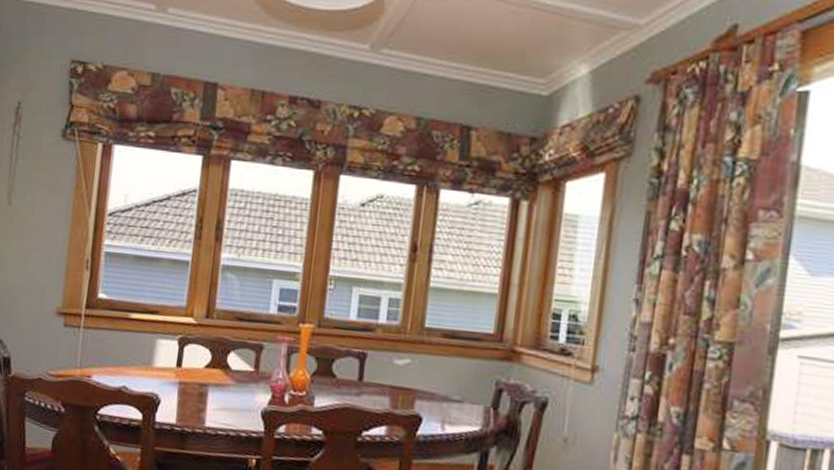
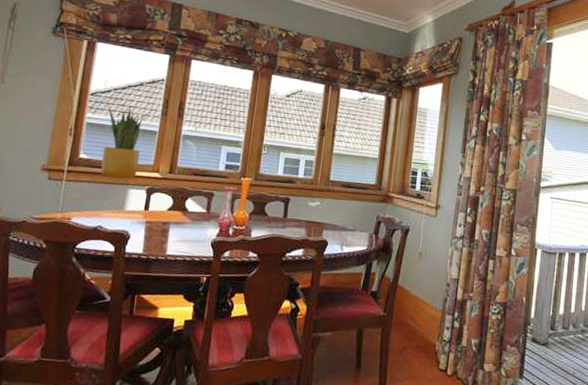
planter: none [123,227,179,327] -> present [101,104,149,180]

